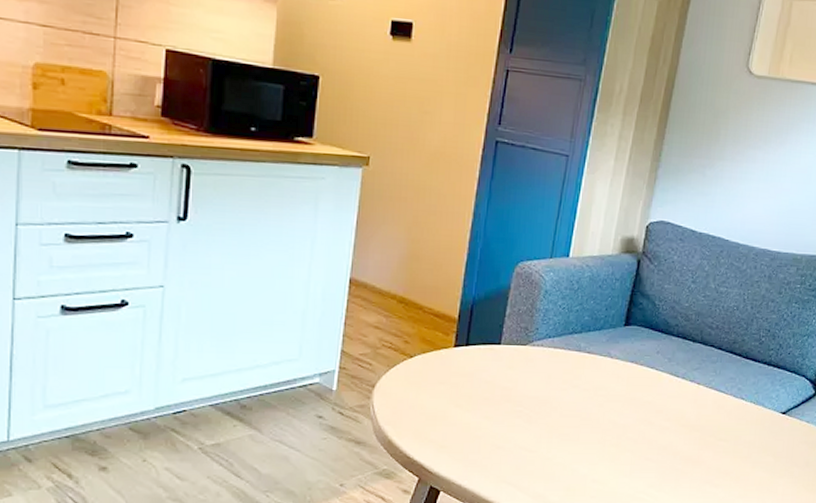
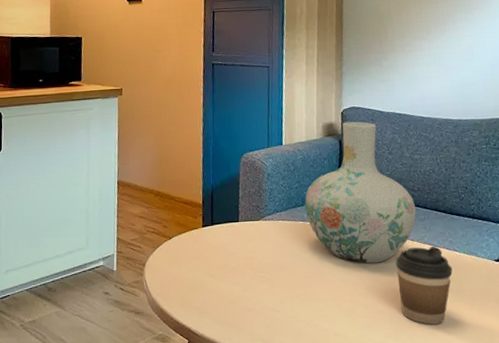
vase: none [583,238,710,406] -> present [304,121,416,264]
coffee cup: none [671,391,735,476] -> present [395,246,453,325]

